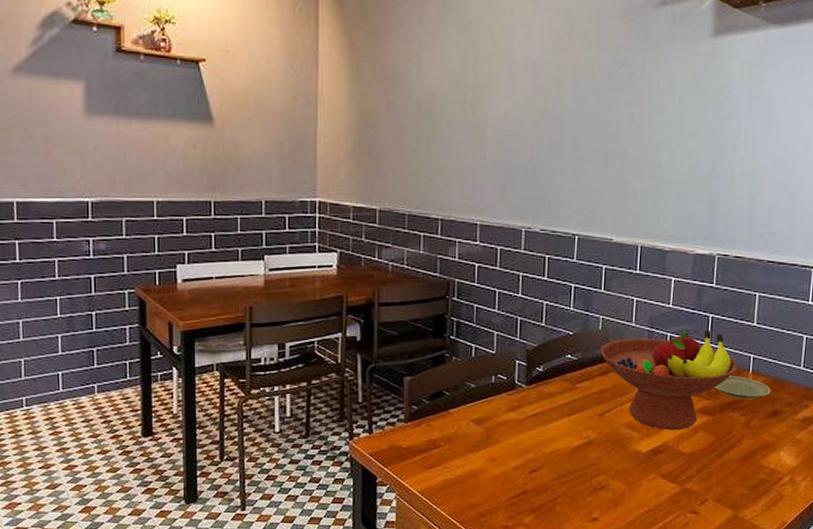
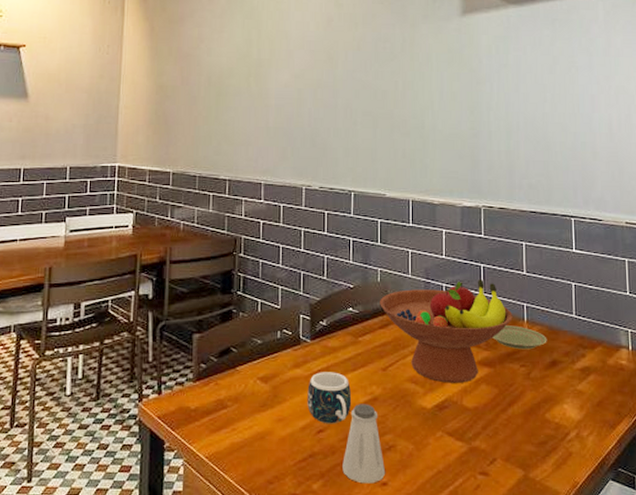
mug: none [521,416,567,465] -> present [307,372,352,424]
saltshaker: none [554,447,597,519] -> present [342,404,386,484]

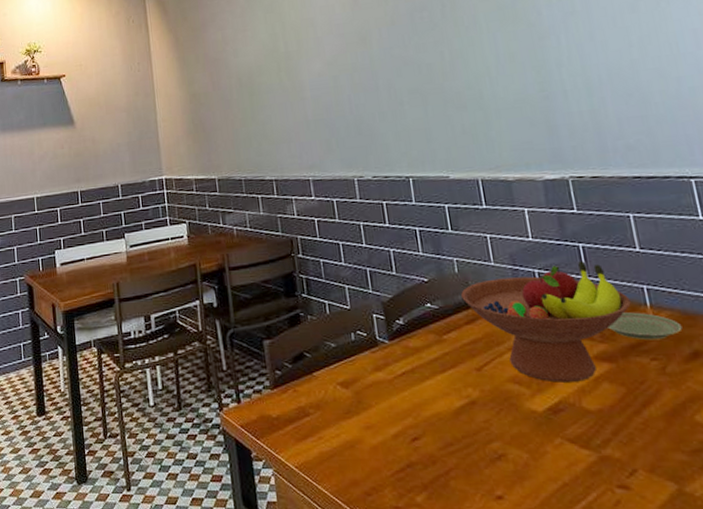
mug: present [307,372,352,424] -> none [393,374,447,431]
saltshaker: present [342,404,386,484] -> none [446,408,500,497]

